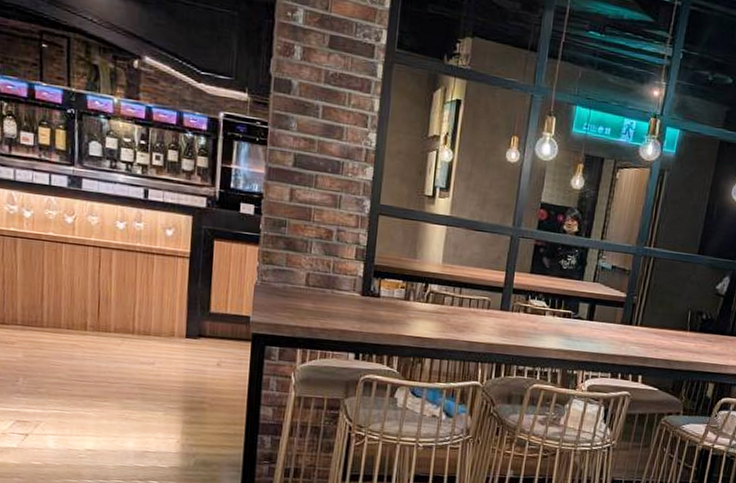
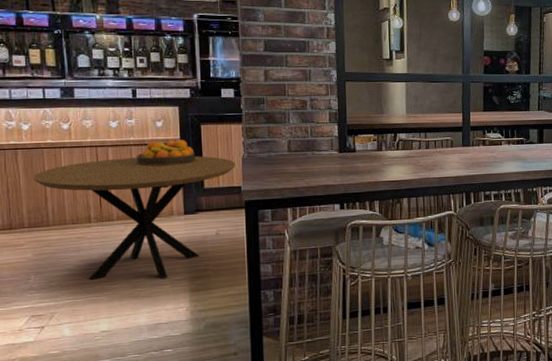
dining table: none [30,262,247,404] -> present [33,156,236,280]
fruit bowl: none [141,250,204,282] -> present [136,139,195,166]

